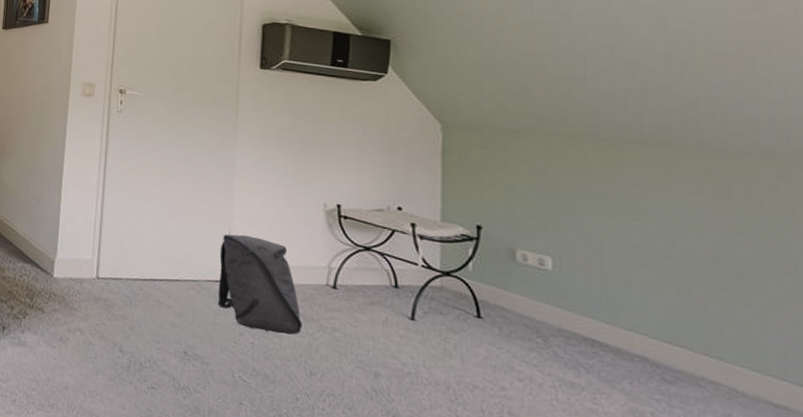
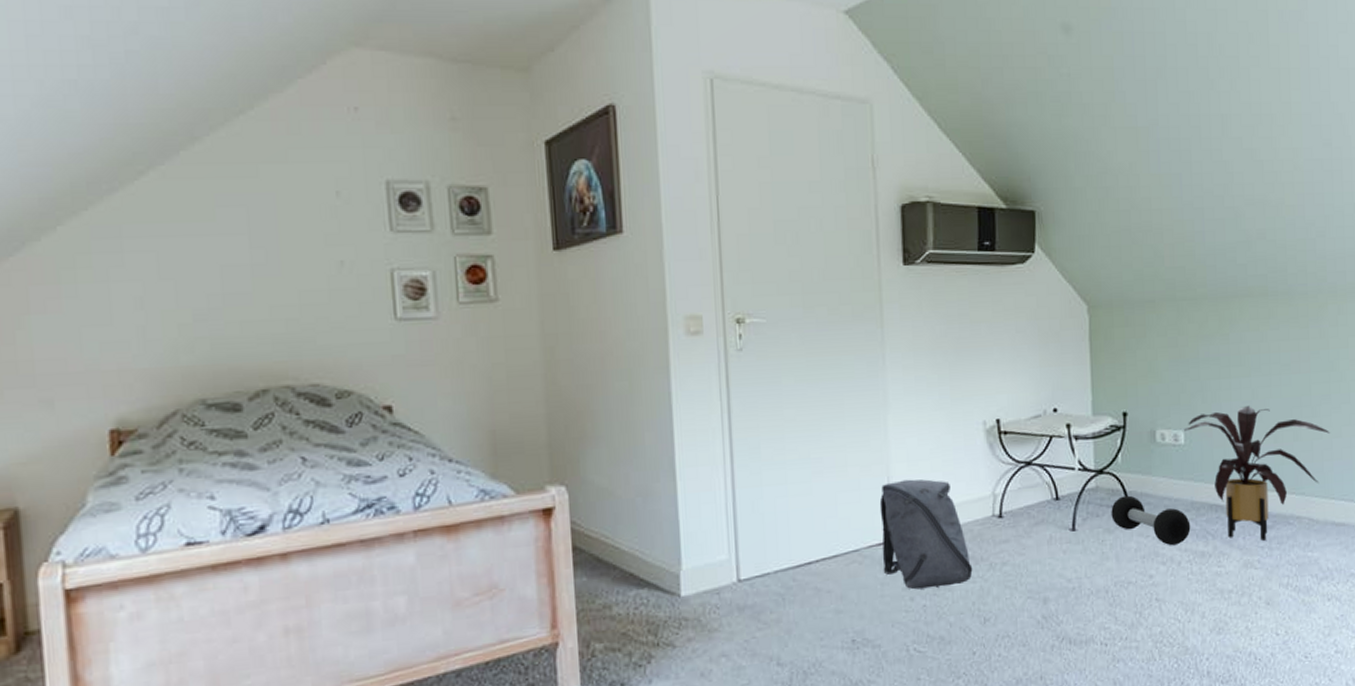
dumbbell: none [457,302,557,367] -> present [1111,495,1191,546]
house plant: none [552,245,764,394] -> present [1184,406,1330,541]

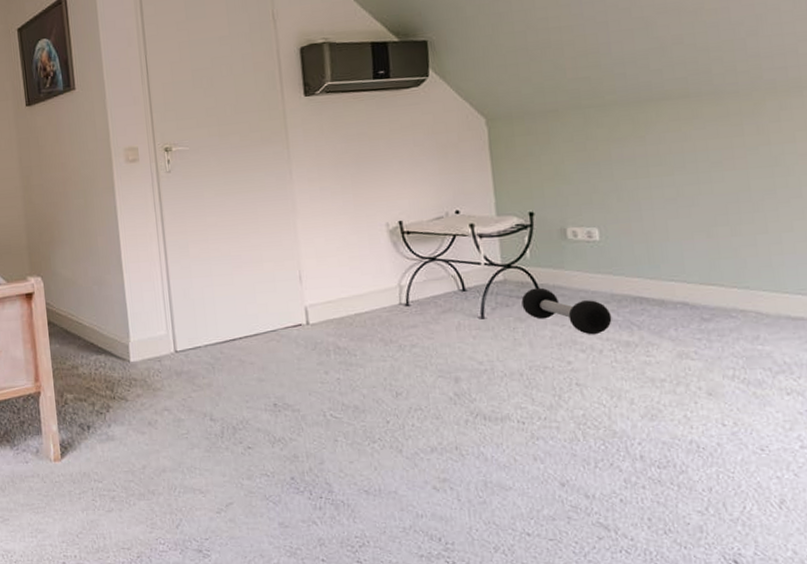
backpack: present [879,479,973,590] -> none [293,272,383,365]
house plant: present [1184,406,1330,541] -> none [598,203,778,333]

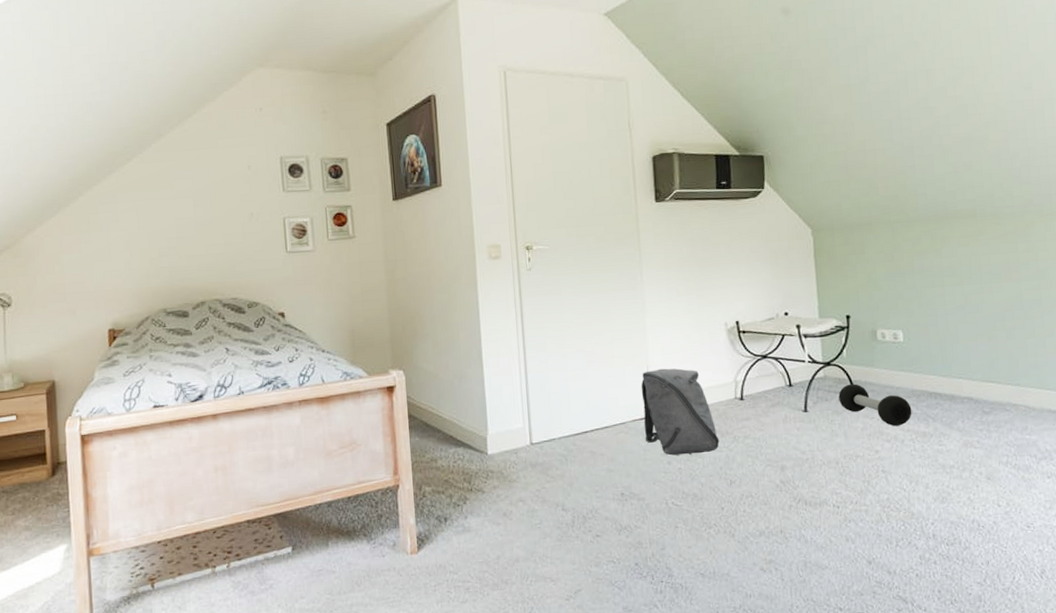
backpack: none [293,272,383,365] -> present [641,368,720,456]

